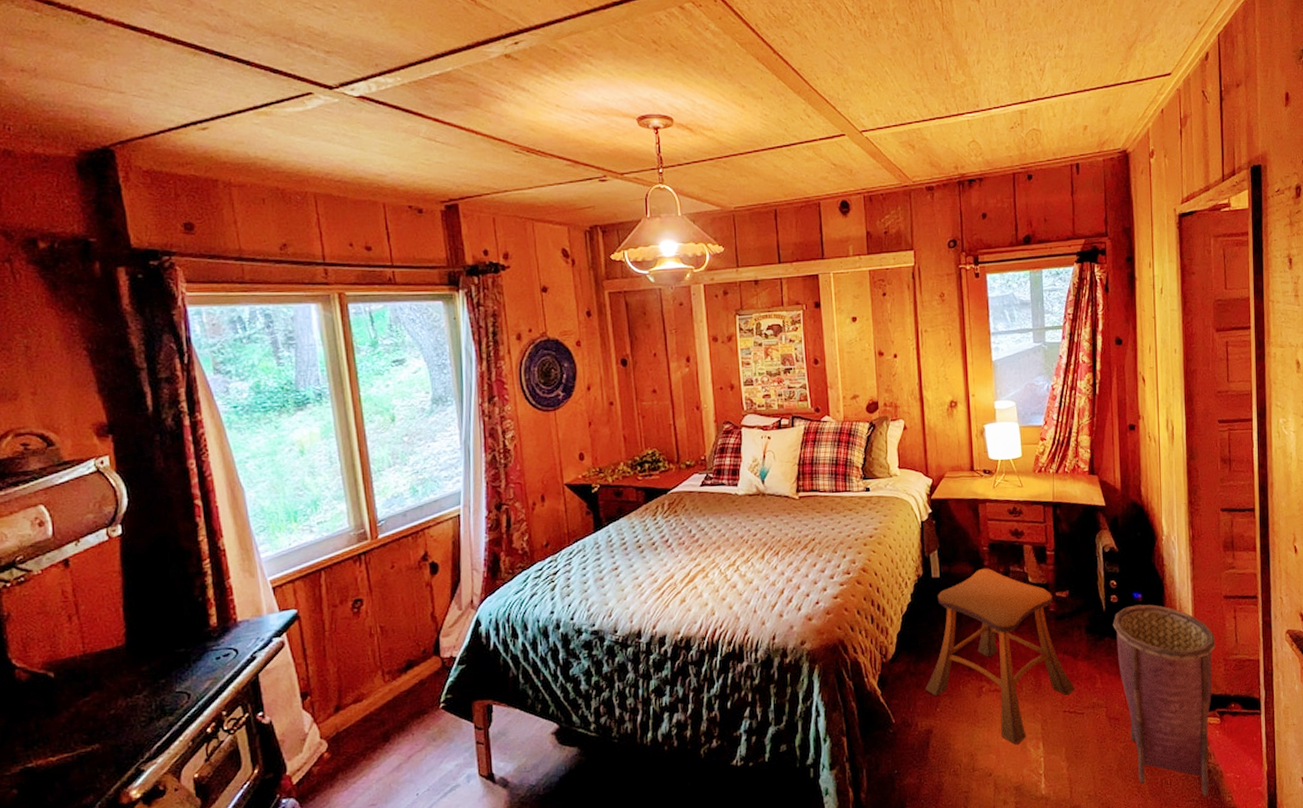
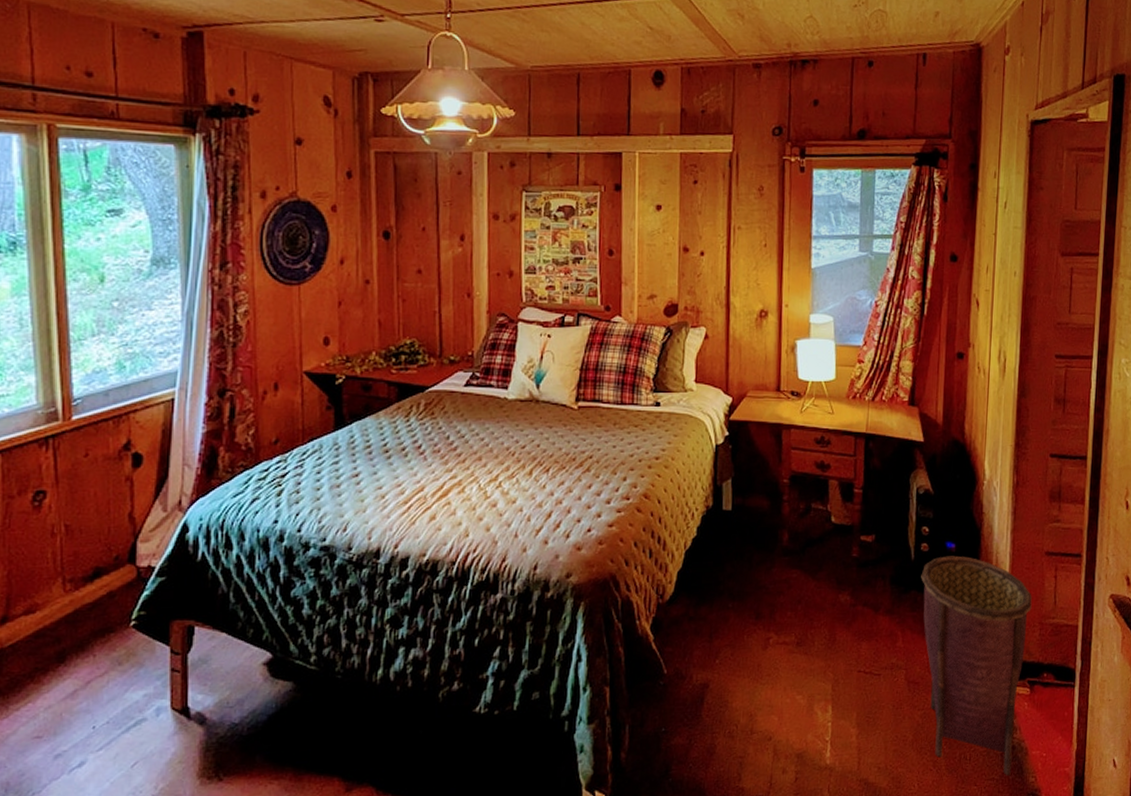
stool: present [925,568,1075,745] -> none [704,503,873,706]

